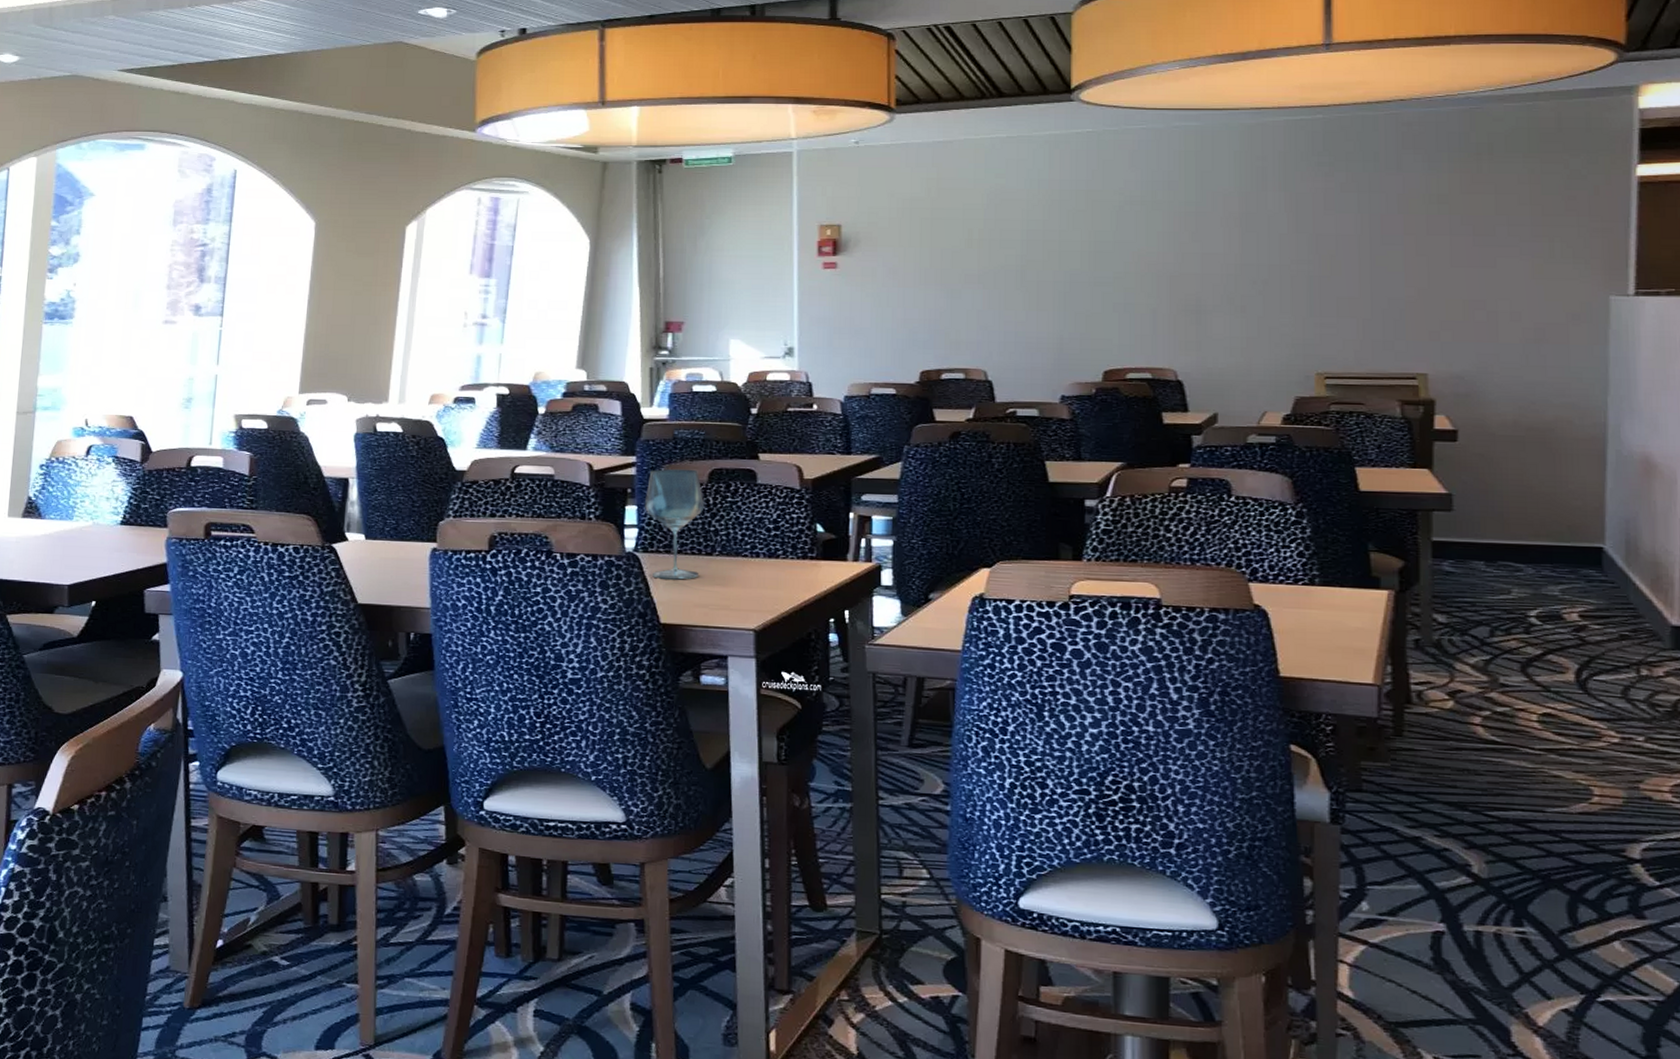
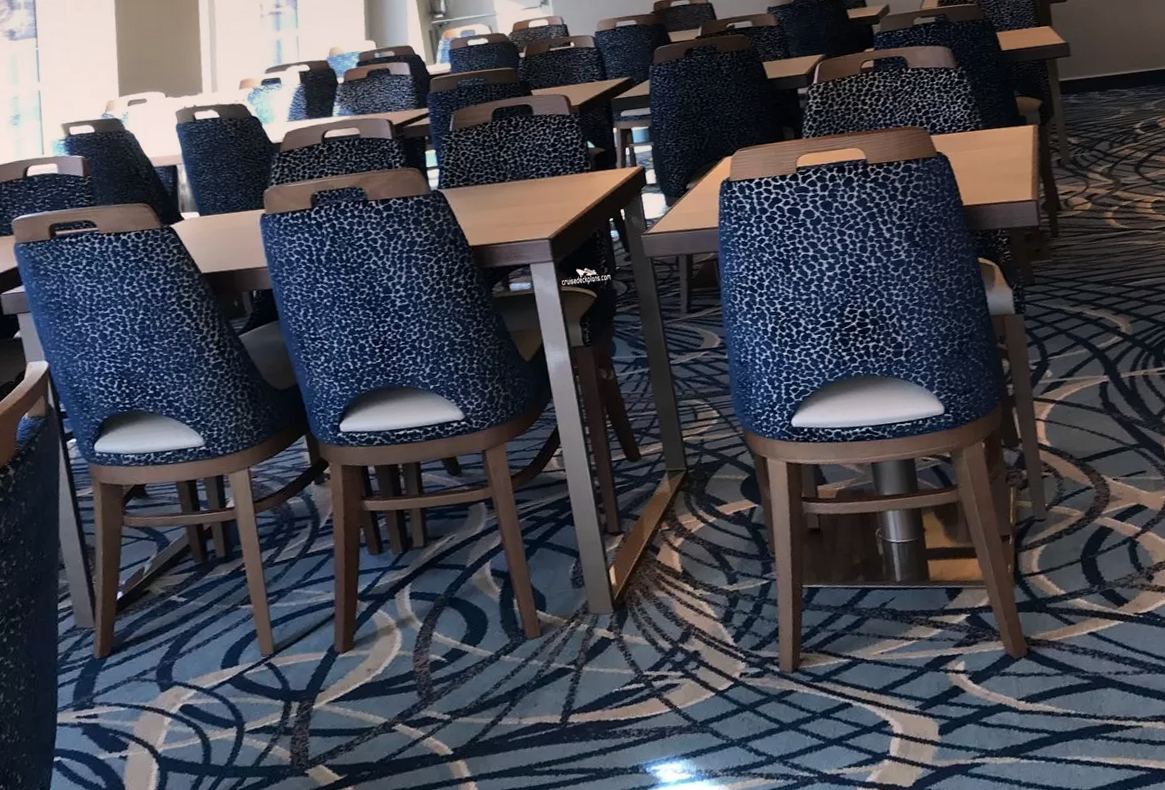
wine glass: present [645,469,705,580] -> none [441,111,497,209]

